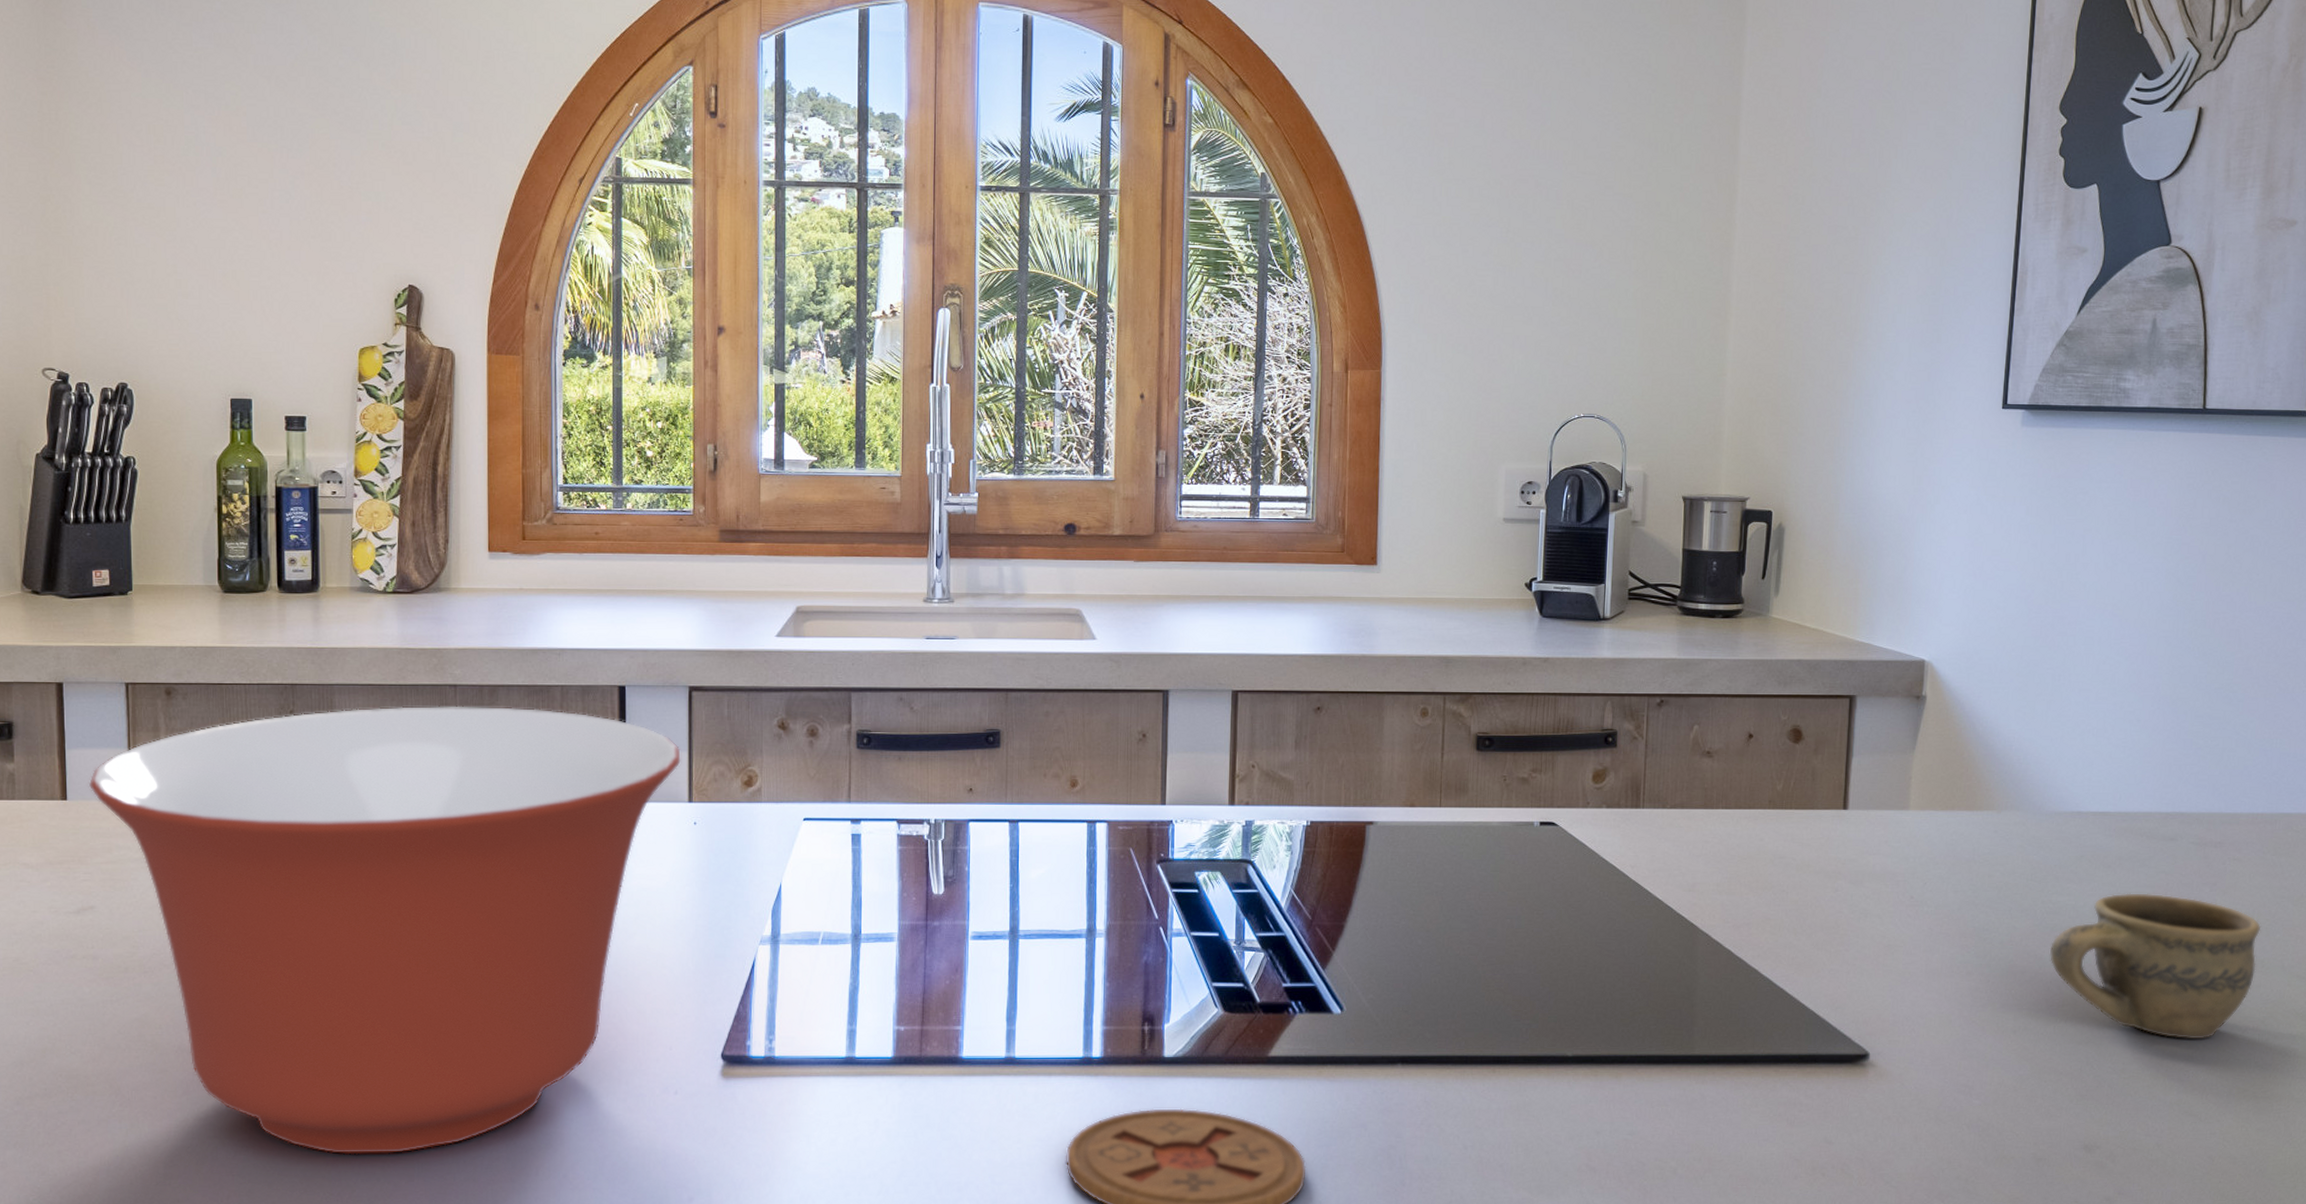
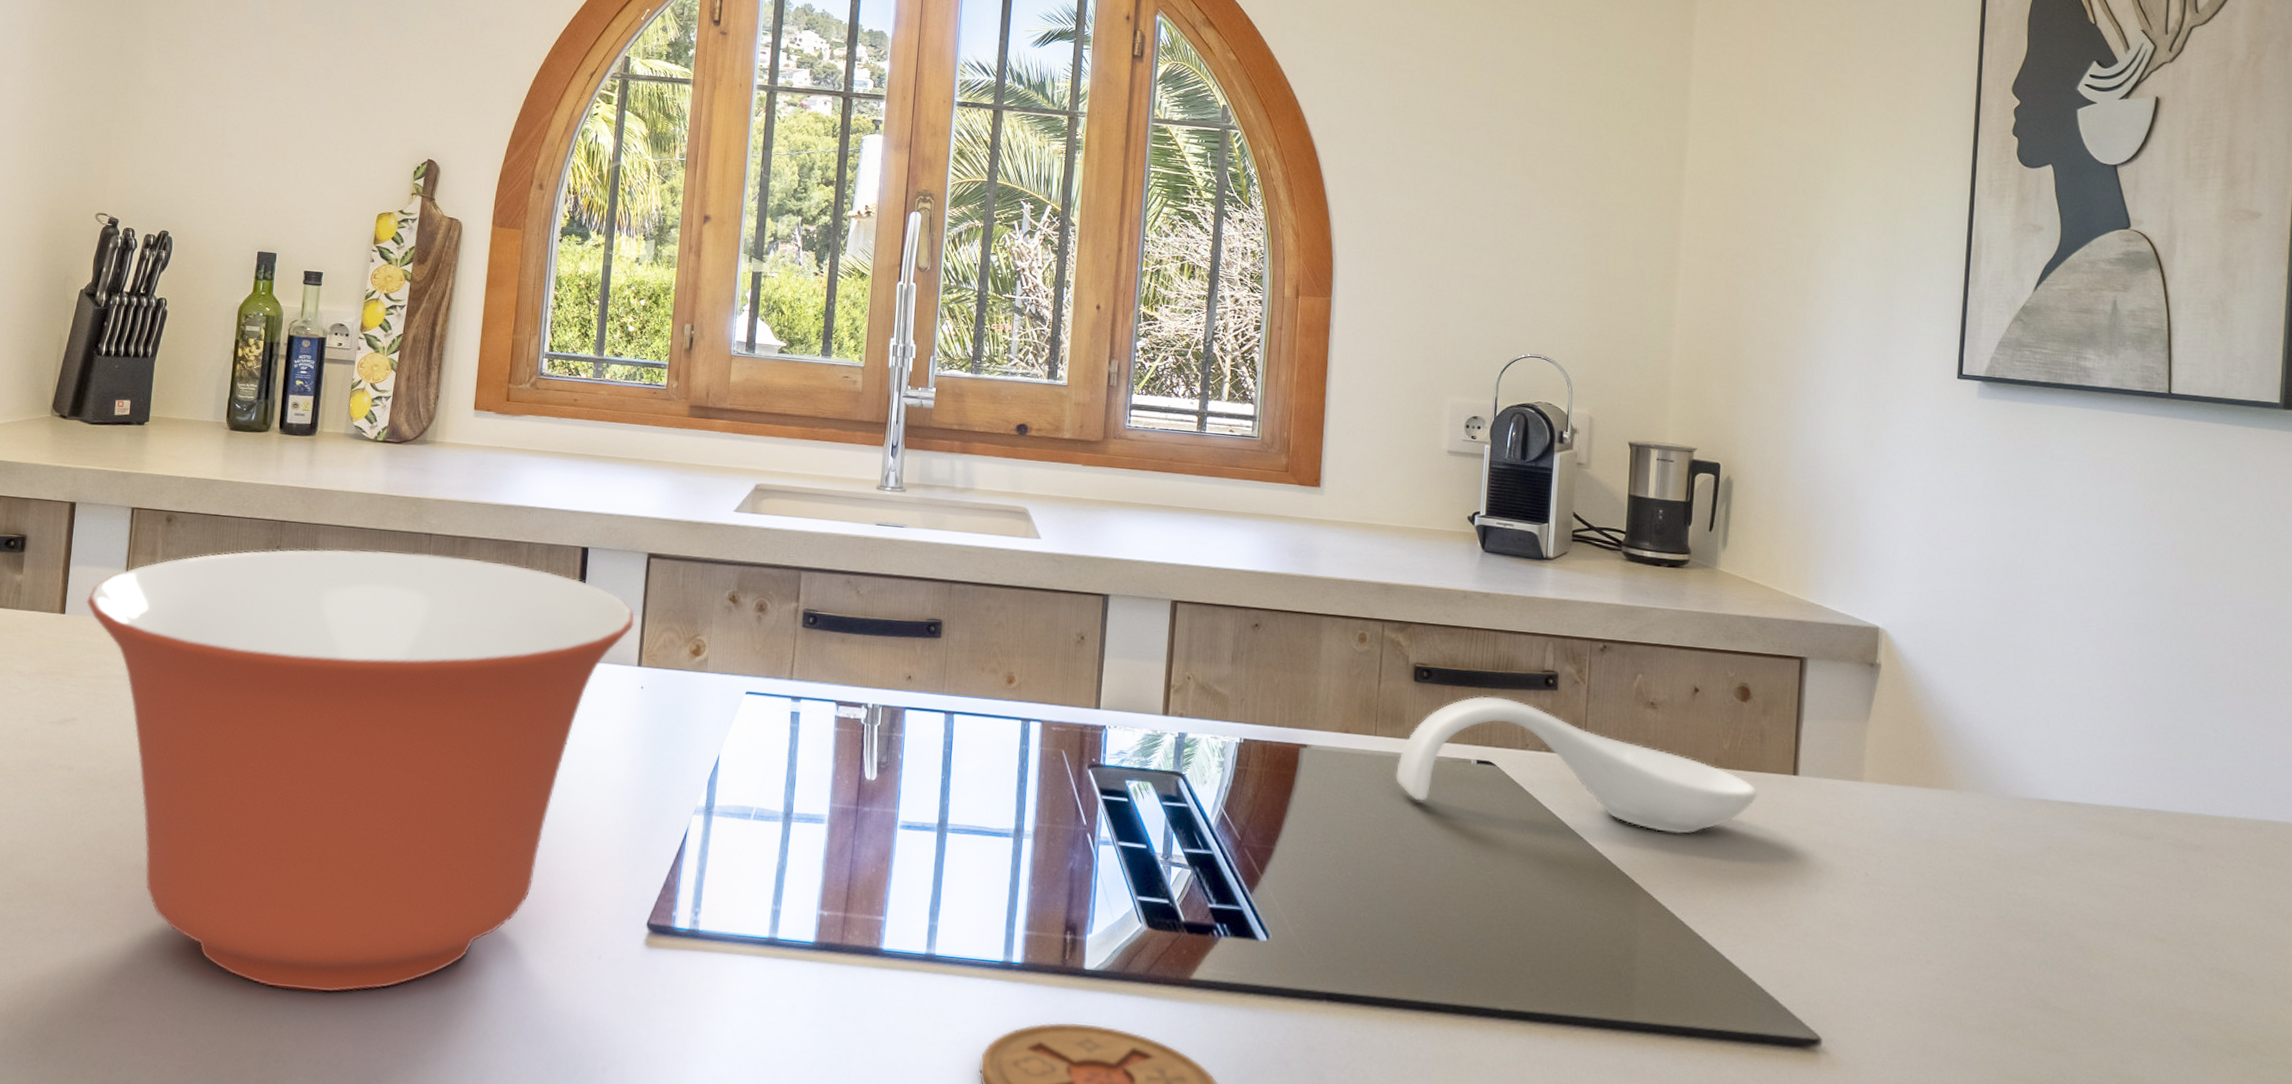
spoon rest: none [1461,759,1811,875] -> present [1396,696,1759,834]
cup: present [2049,893,2262,1040] -> none [2016,891,2249,1060]

